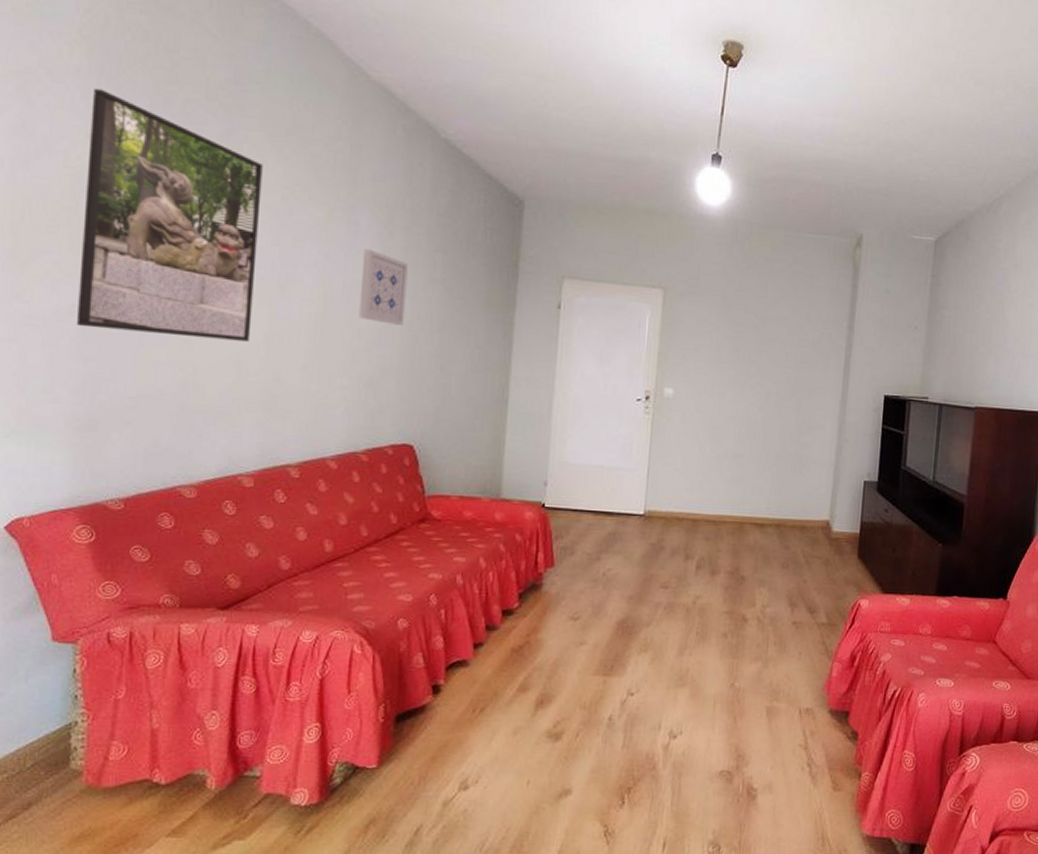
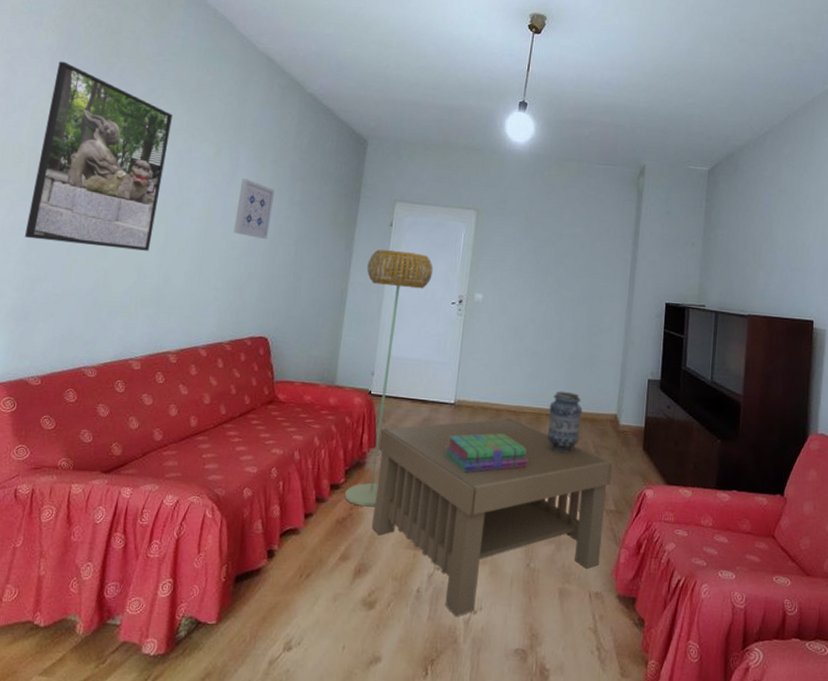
floor lamp: none [519,336,613,633] -> present [344,249,433,507]
coffee table: none [554,528,825,743] -> present [372,417,613,617]
stack of books: none [635,546,730,590] -> present [445,433,528,473]
vase: none [752,496,791,565] -> present [547,391,583,454]

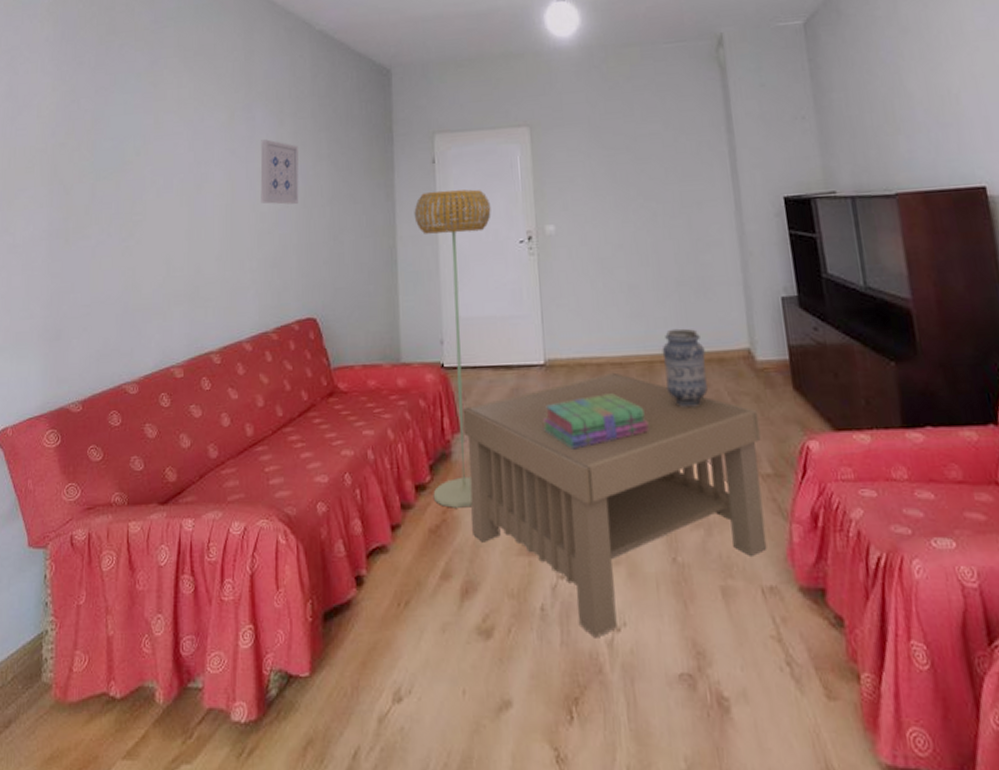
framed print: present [24,61,173,251] -> none [46,50,179,248]

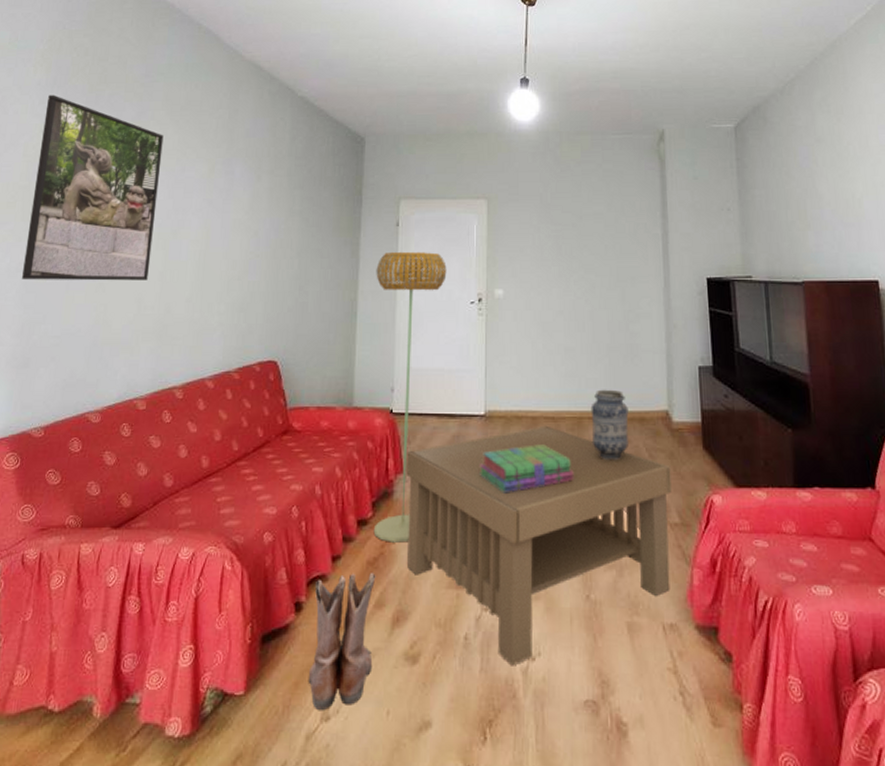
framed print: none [46,50,179,248] -> present [21,94,164,281]
wall art: present [260,139,299,205] -> none [233,193,273,254]
boots: none [376,542,444,690] -> present [309,573,376,710]

